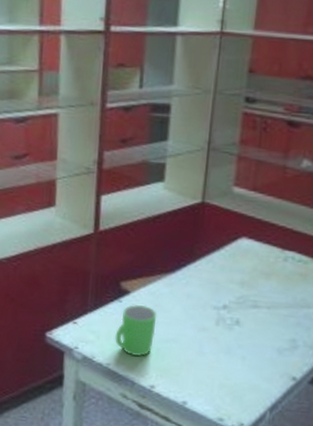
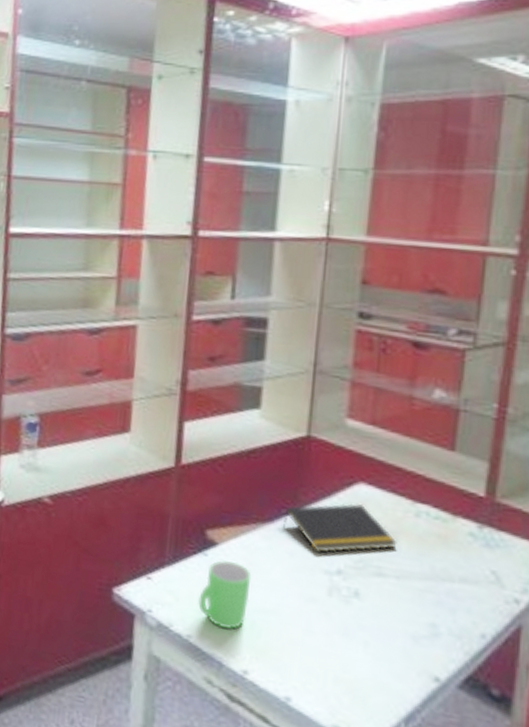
notepad: none [182,253,270,293] -> present [283,503,397,553]

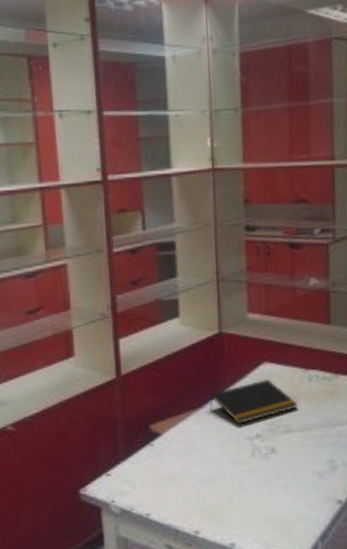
mug: present [198,560,252,629] -> none [151,446,192,501]

